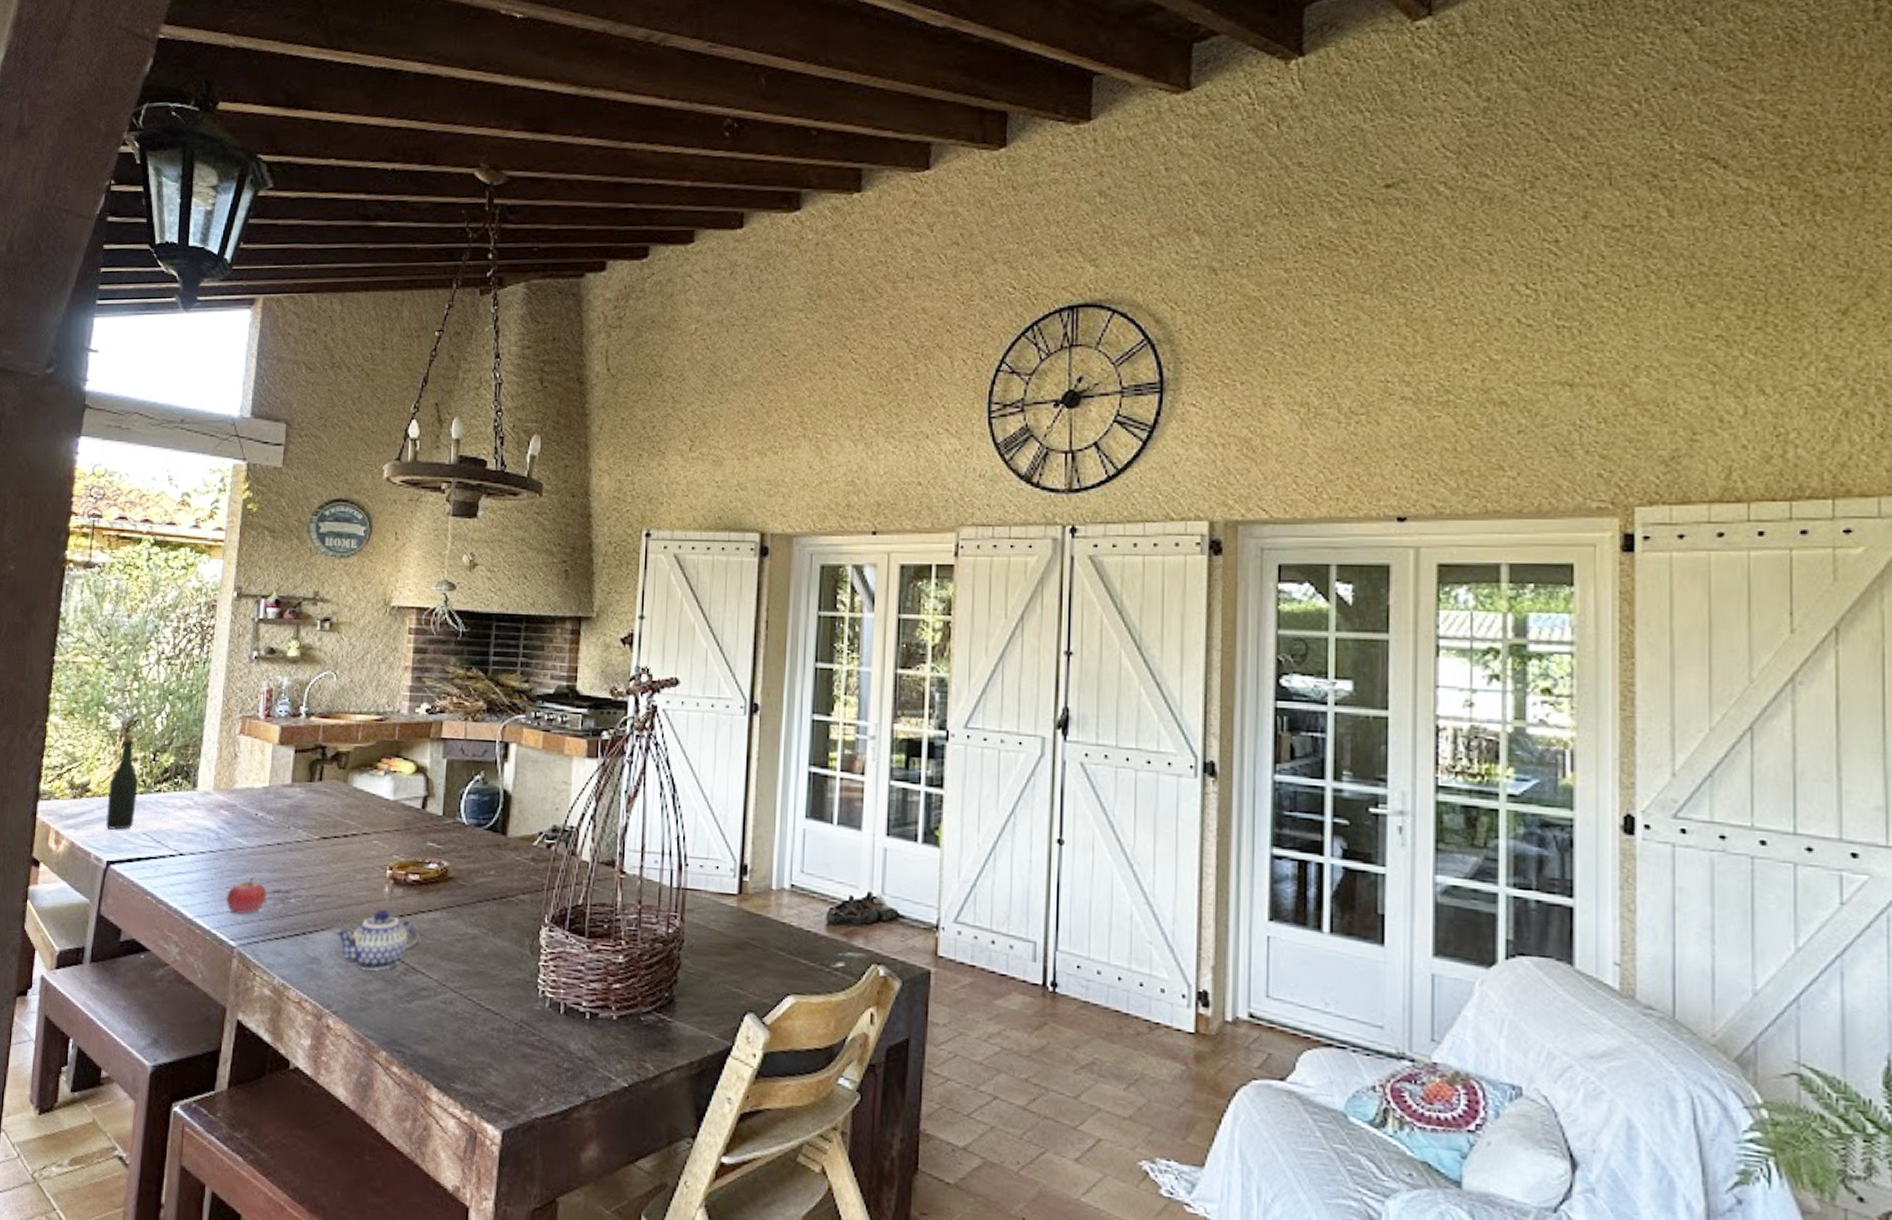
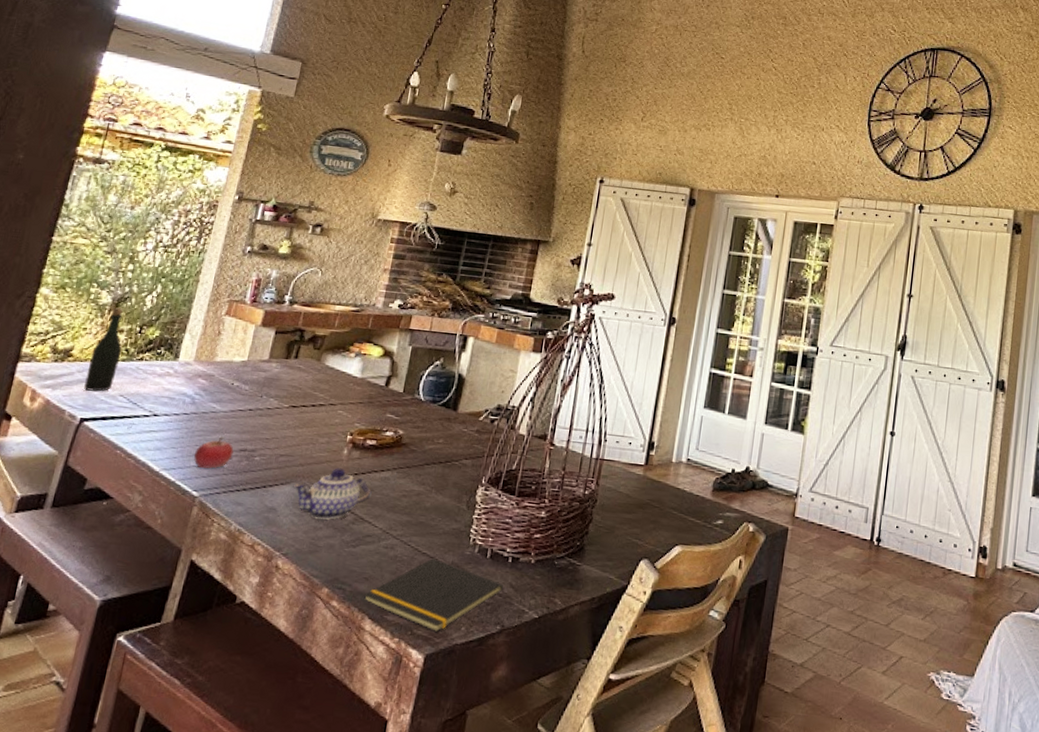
notepad: none [426,1015,584,1103] -> present [363,558,504,632]

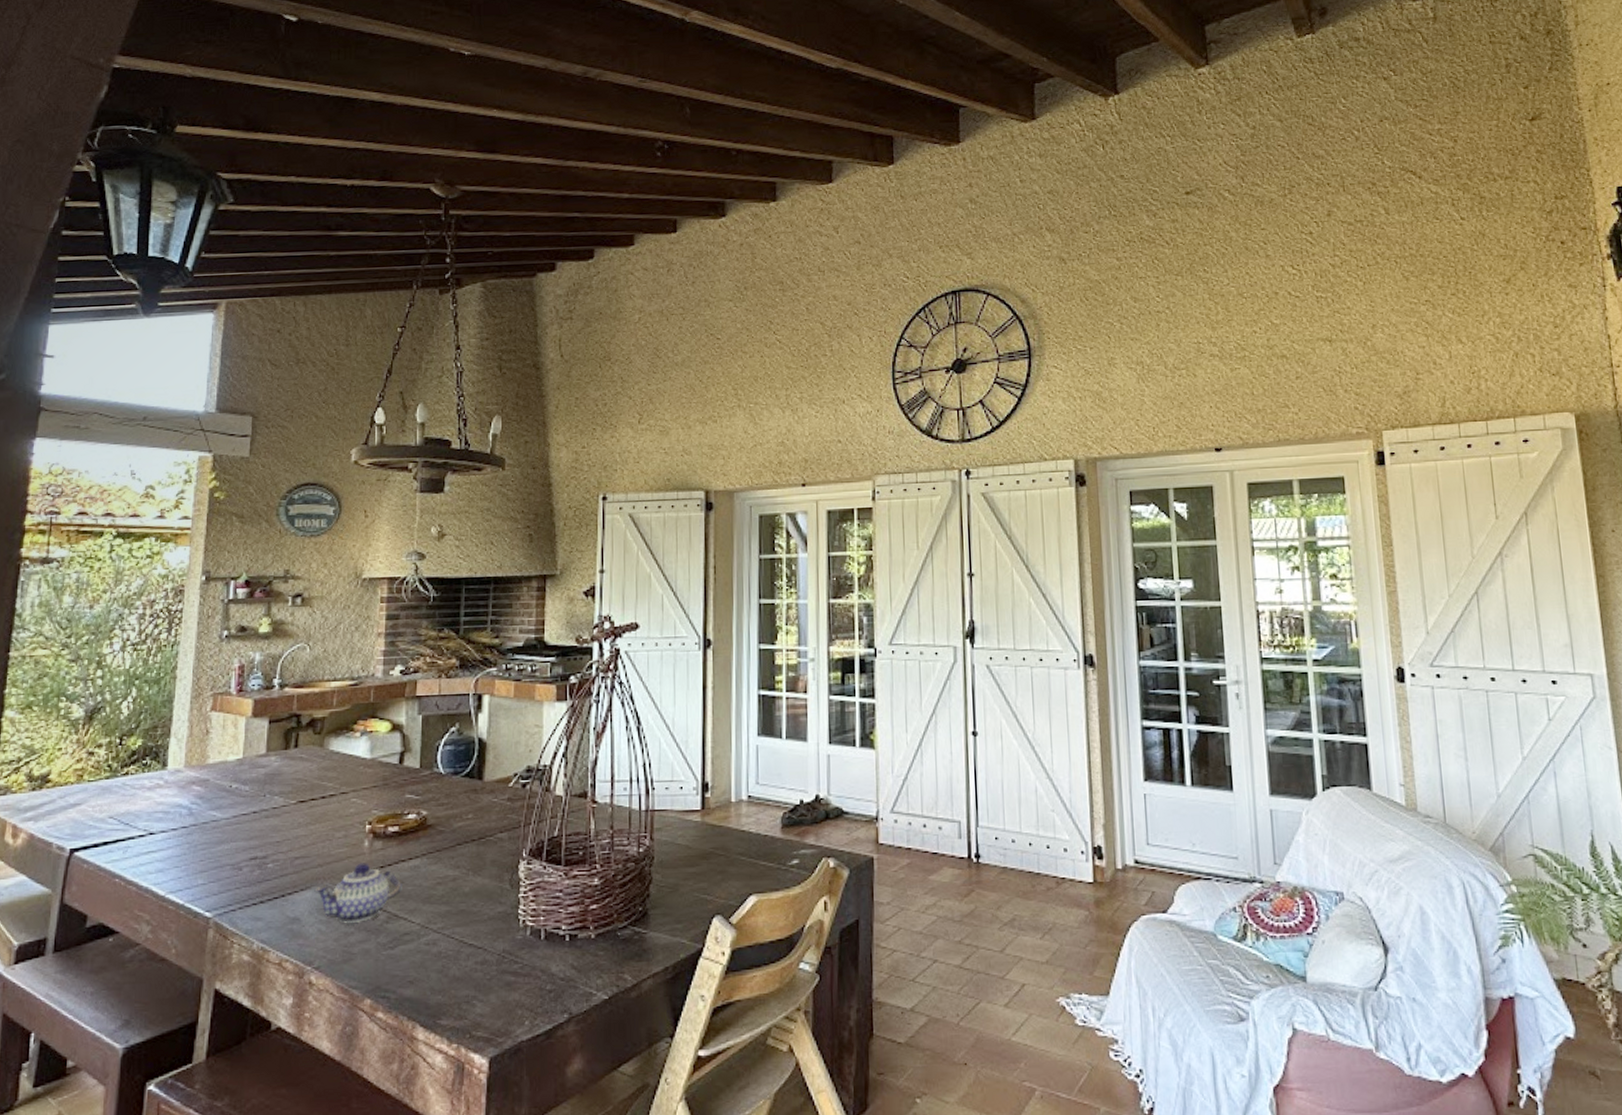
bottle: present [84,307,124,392] -> none [69,720,104,817]
fruit: present [194,437,234,469] -> none [201,847,243,885]
notepad: present [363,558,504,632] -> none [411,949,565,1030]

